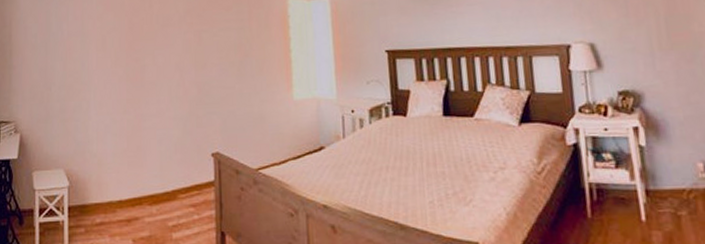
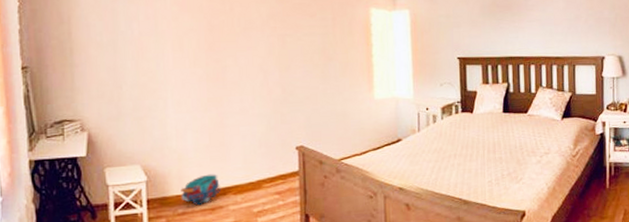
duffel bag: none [99,181,138,216] -> present [180,174,221,206]

